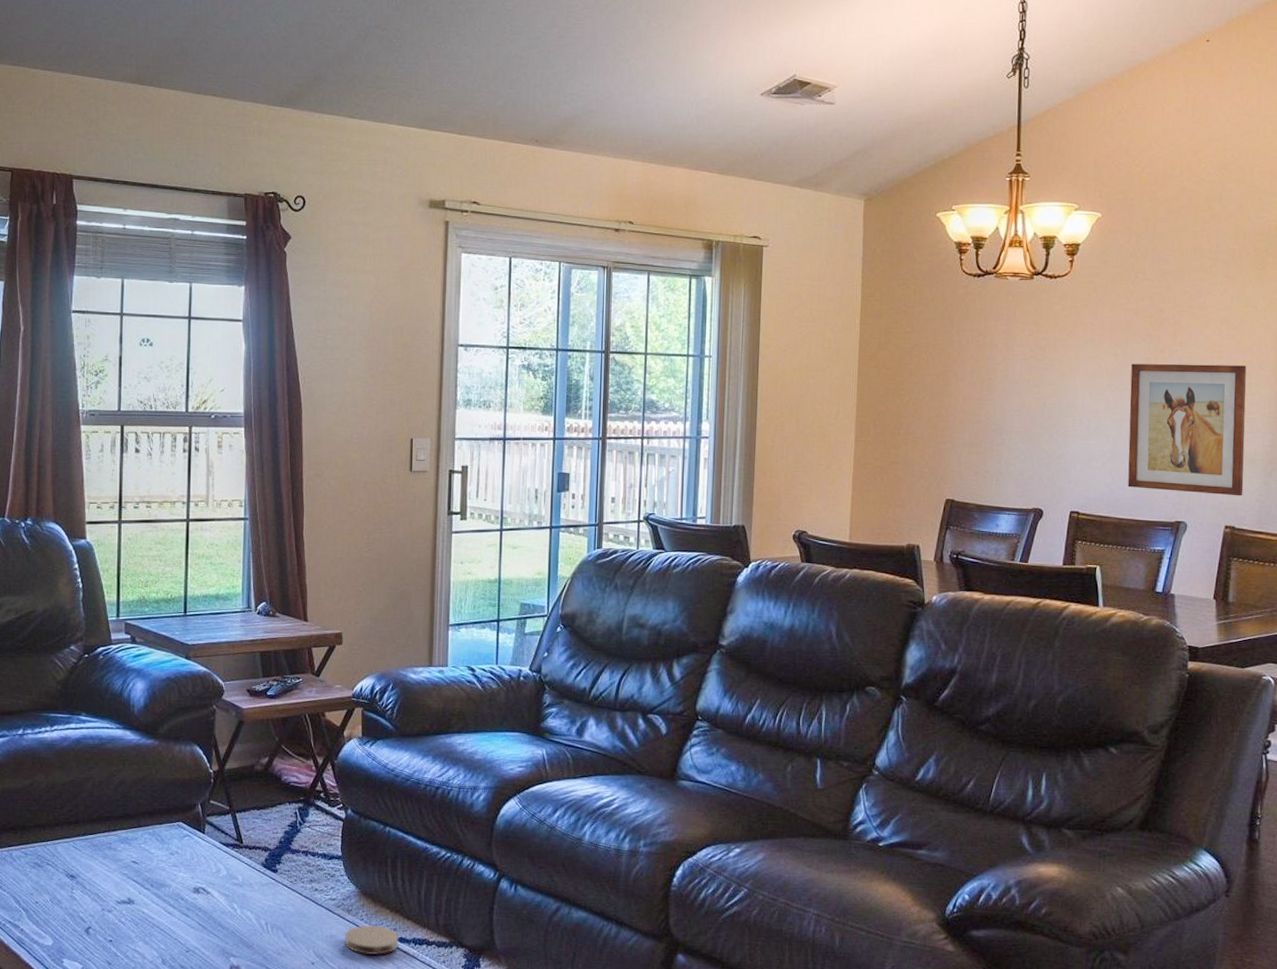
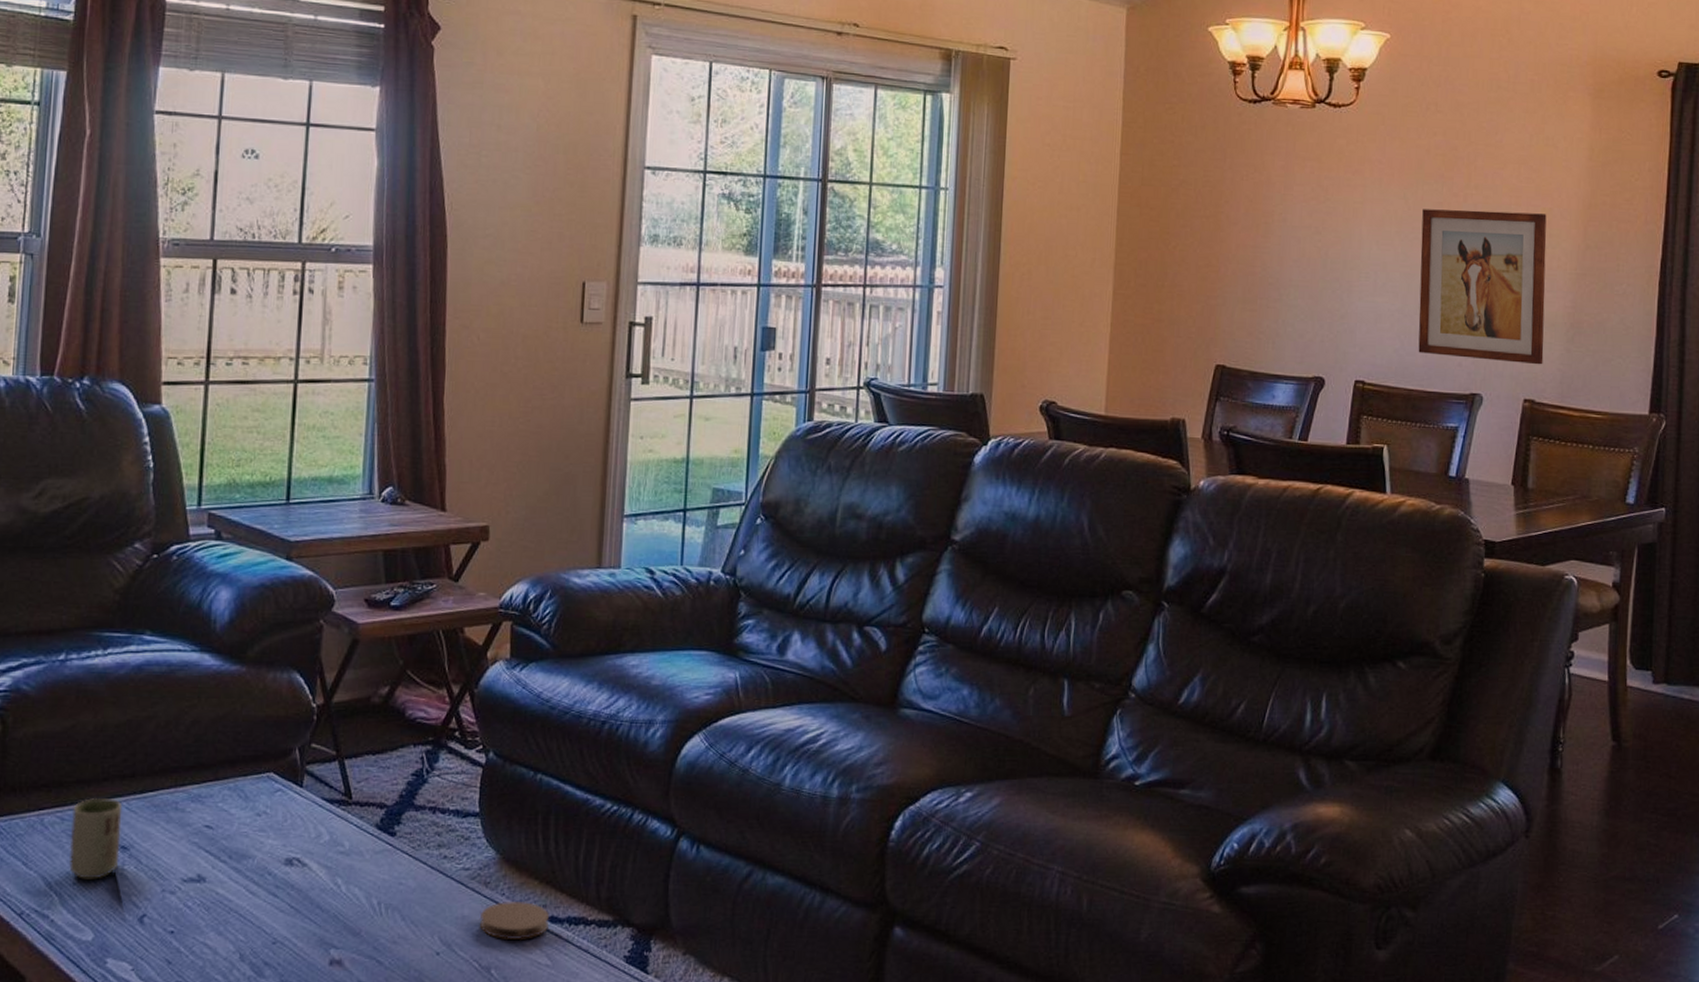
cup: none [32,839,70,900] -> present [69,798,123,879]

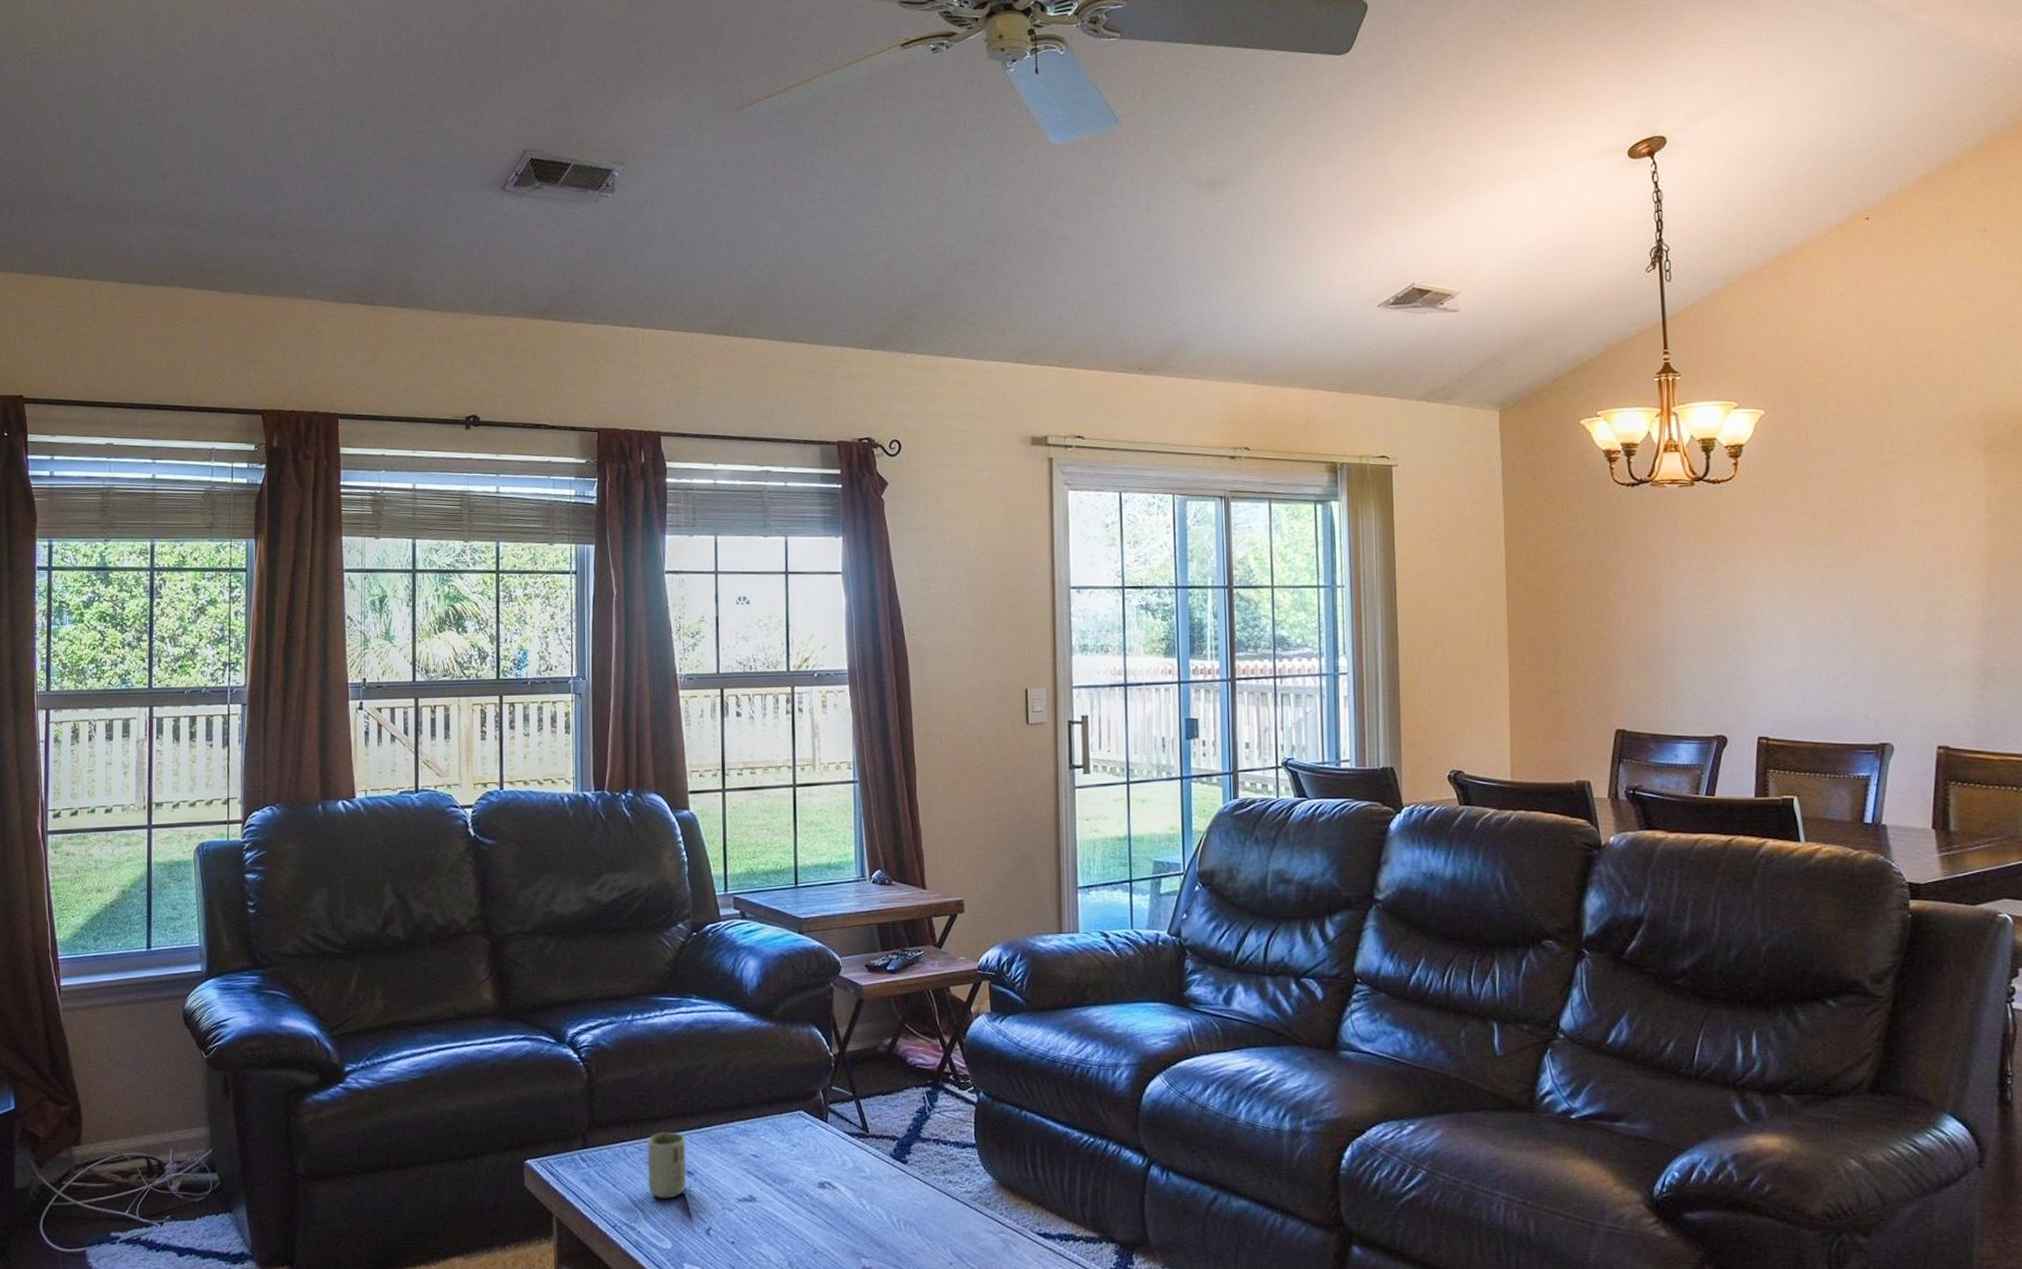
coaster: present [480,902,549,941] -> none [984,1220,1043,1254]
wall art: present [1418,209,1547,365] -> none [1813,567,1955,713]

